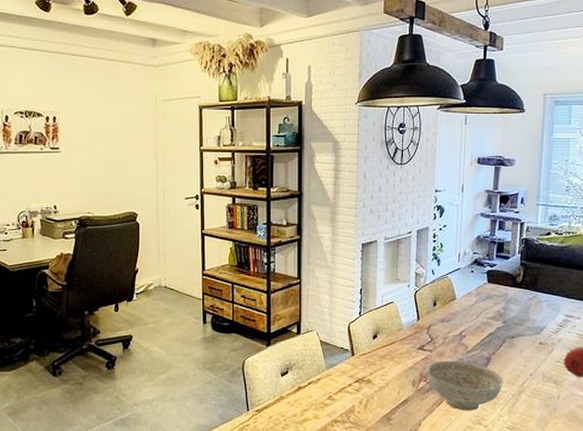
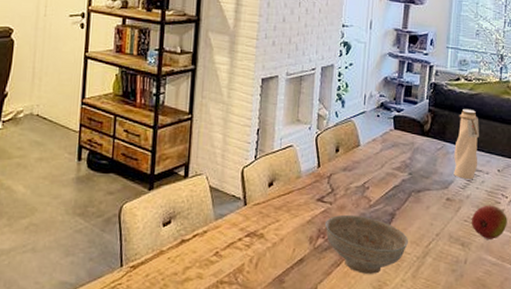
water bottle: none [546,261,570,324] -> present [454,109,479,179]

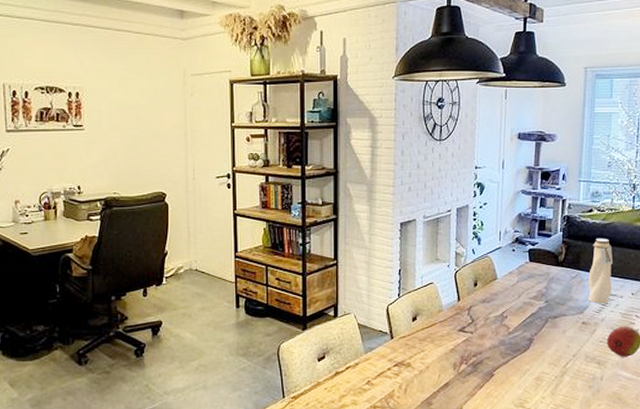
decorative bowl: present [324,214,408,274] -> none [467,342,546,394]

